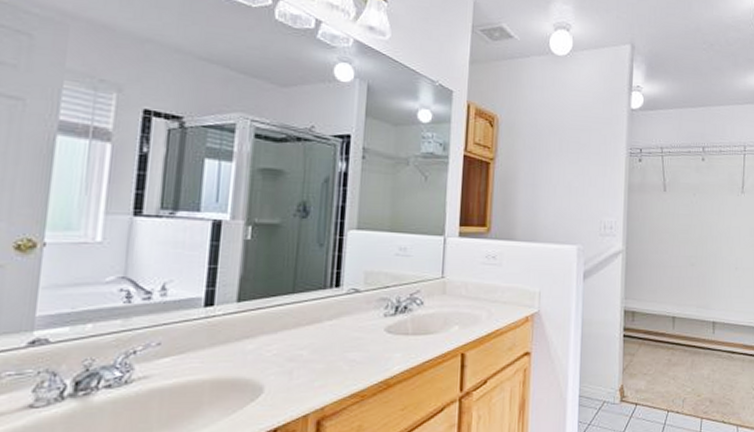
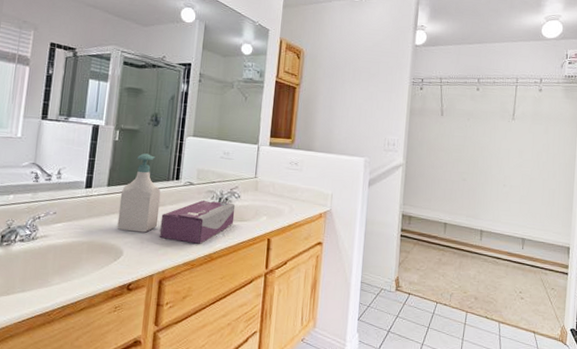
soap bottle: none [253,255,316,360] -> present [117,153,161,233]
tissue box: none [314,312,418,368] -> present [159,200,236,244]

